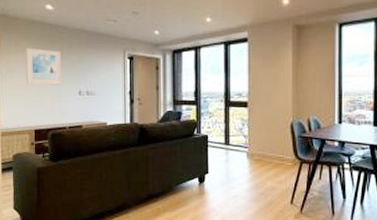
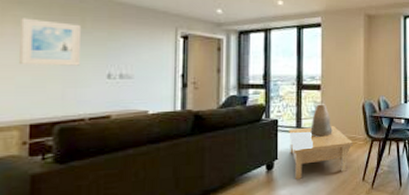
coffee table: none [218,143,282,195] -> present [289,125,354,180]
decorative urn: none [238,121,260,155] -> present [310,104,333,137]

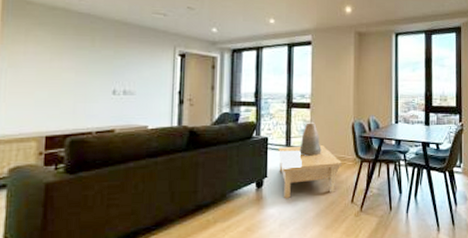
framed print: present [20,17,82,66] -> none [39,37,92,82]

